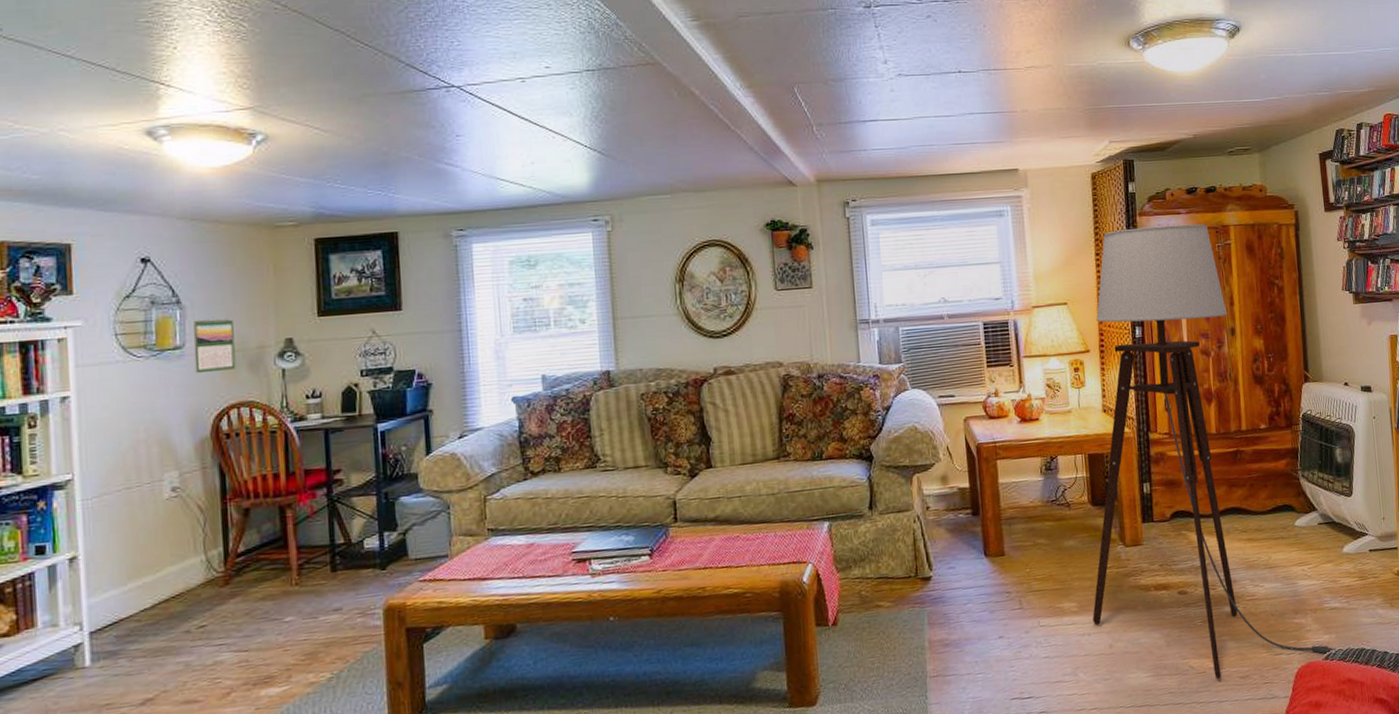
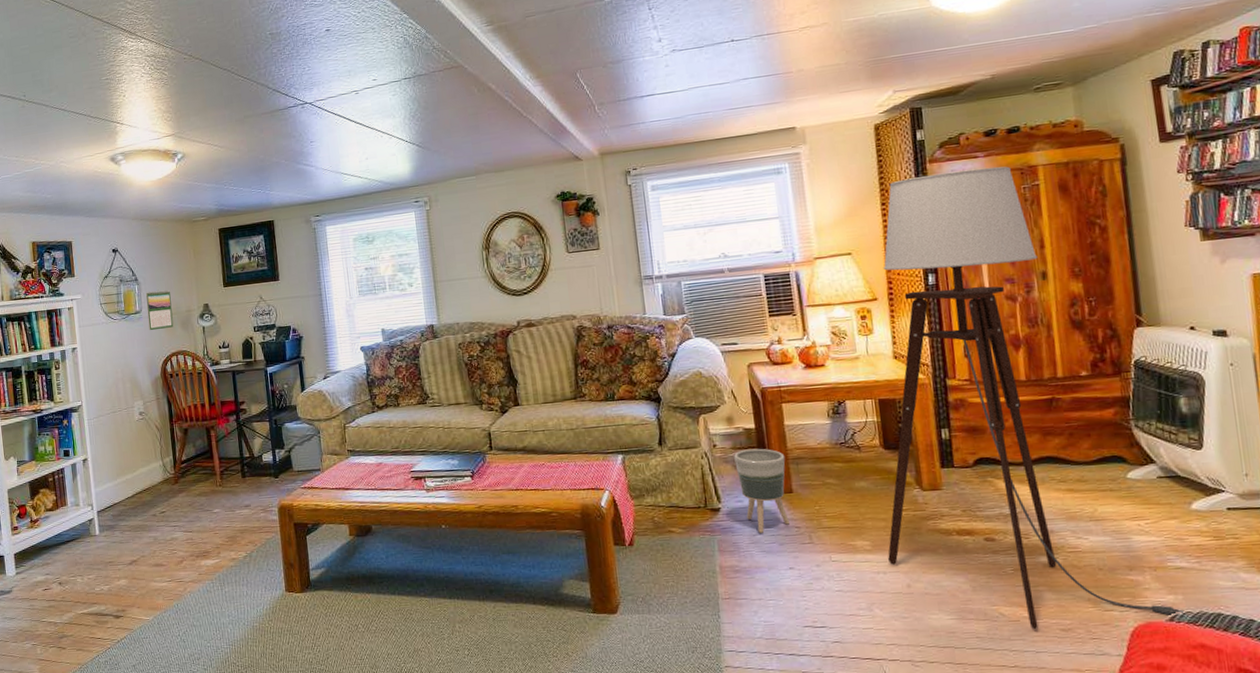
planter: none [947,509,1001,601] -> present [734,448,791,533]

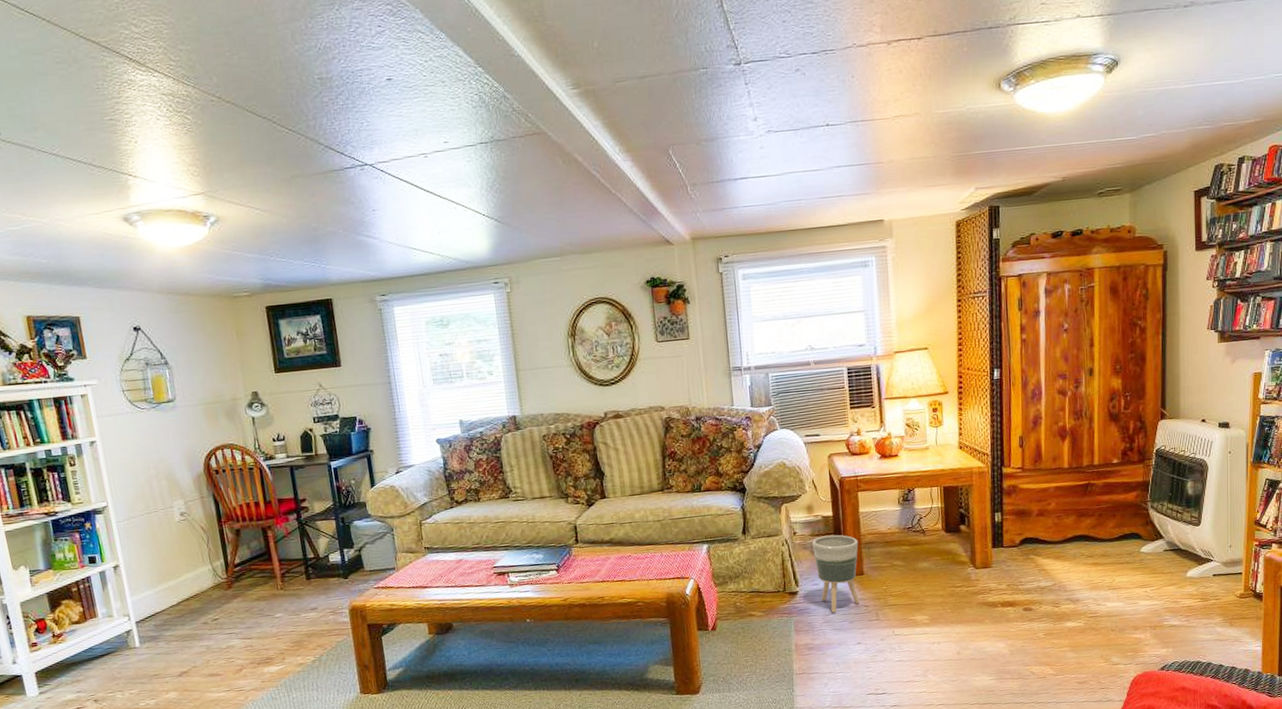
calendar: present [145,289,174,331] -> none [179,375,217,422]
floor lamp: present [882,166,1187,629] -> none [943,268,1174,683]

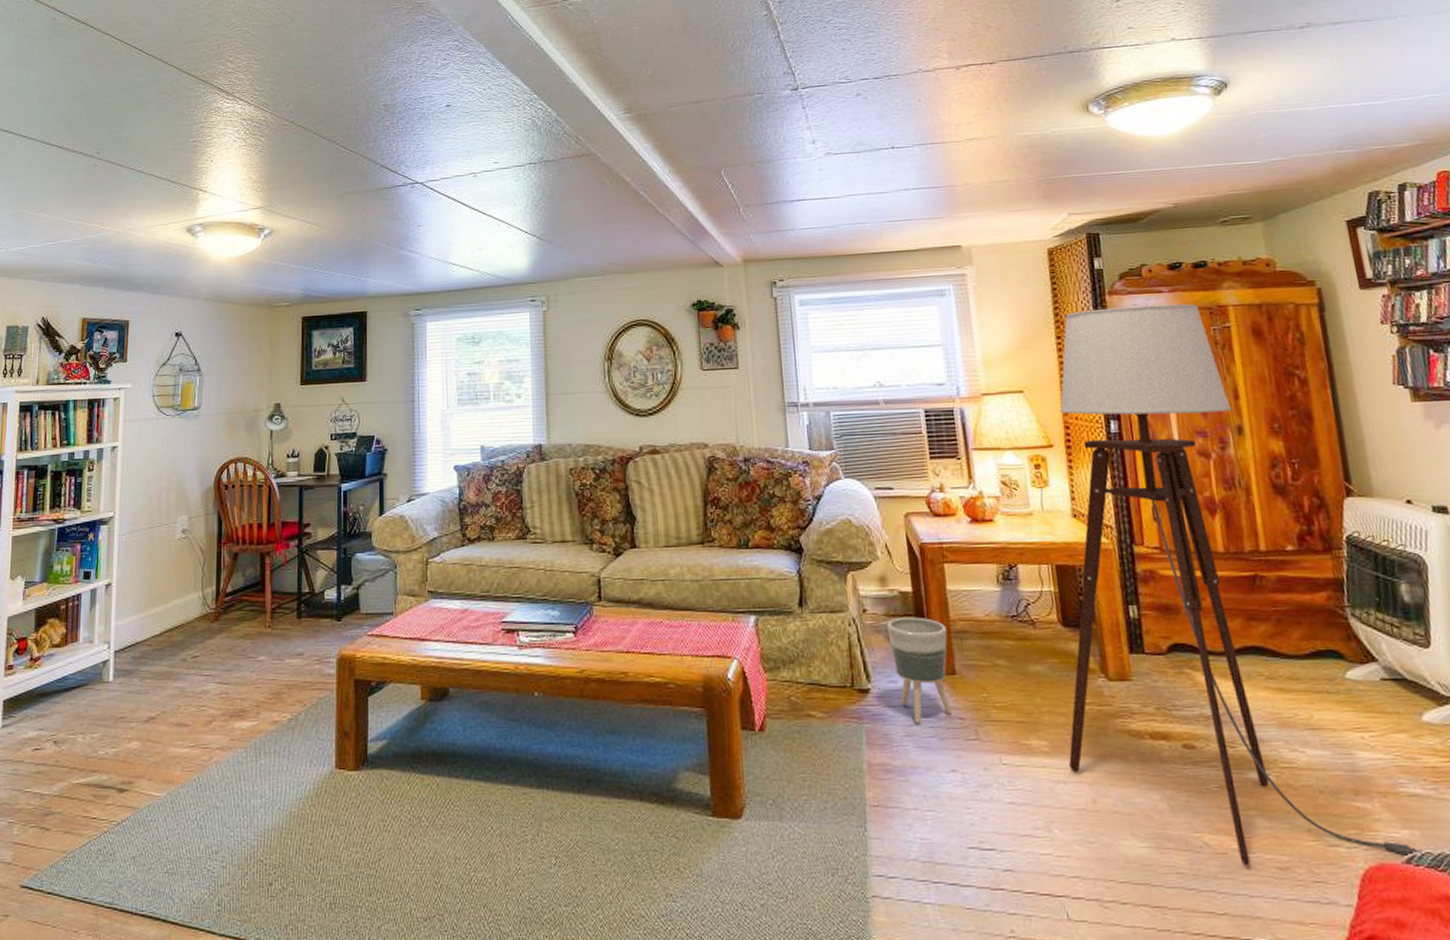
floor lamp: none [943,268,1174,683] -> present [1058,304,1426,865]

